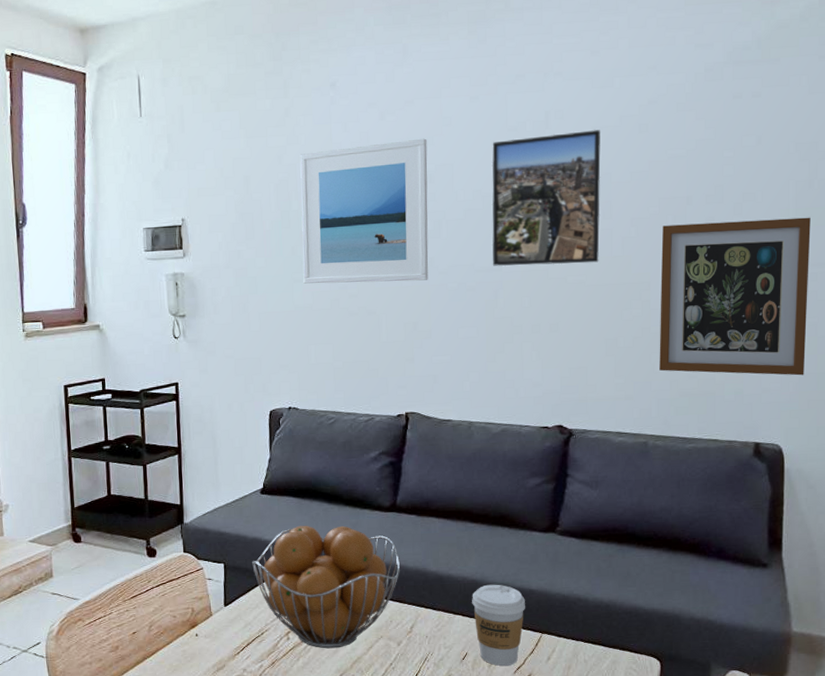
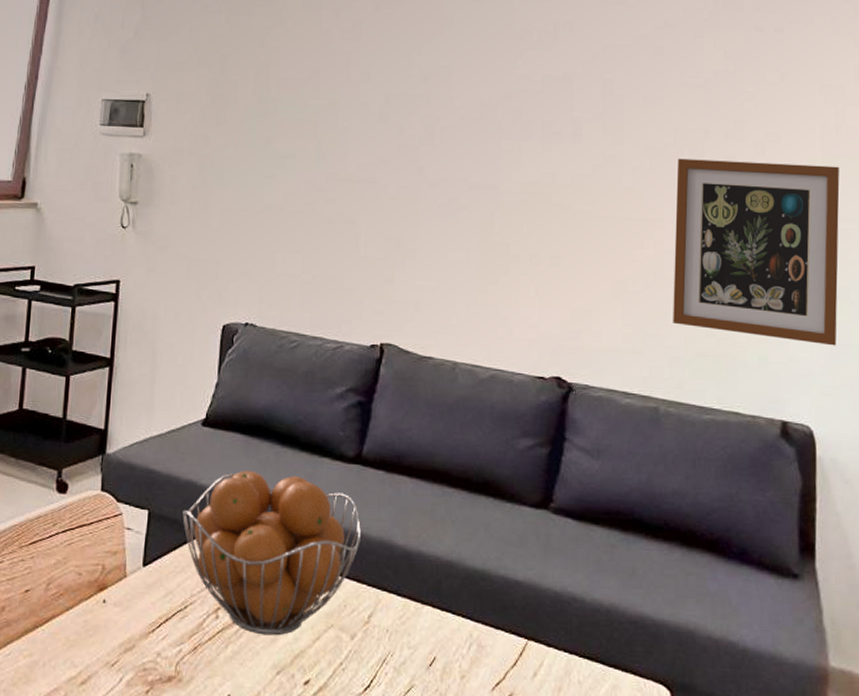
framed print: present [300,138,429,284] -> none [276,35,424,192]
coffee cup: present [472,584,525,666] -> none [445,568,509,679]
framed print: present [492,130,601,266] -> none [489,47,612,192]

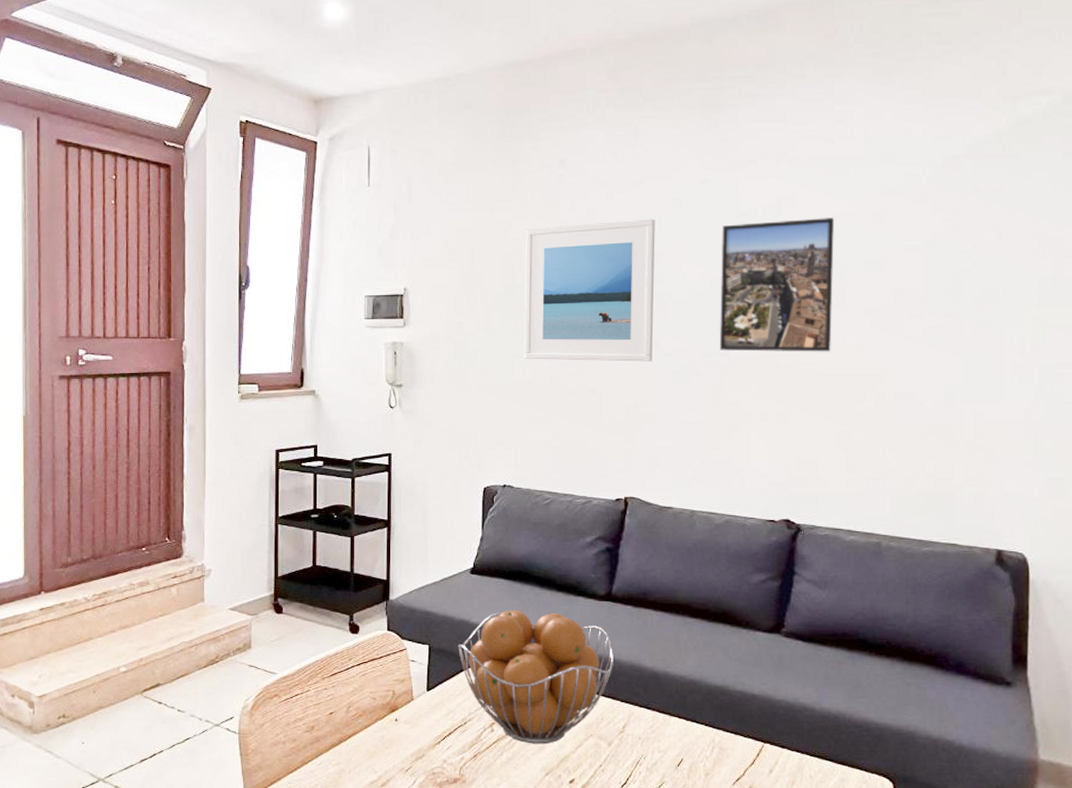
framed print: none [276,35,424,192] -> present [524,219,655,362]
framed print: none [489,47,612,192] -> present [719,218,834,352]
wall art: present [673,158,840,346] -> none [894,316,1056,481]

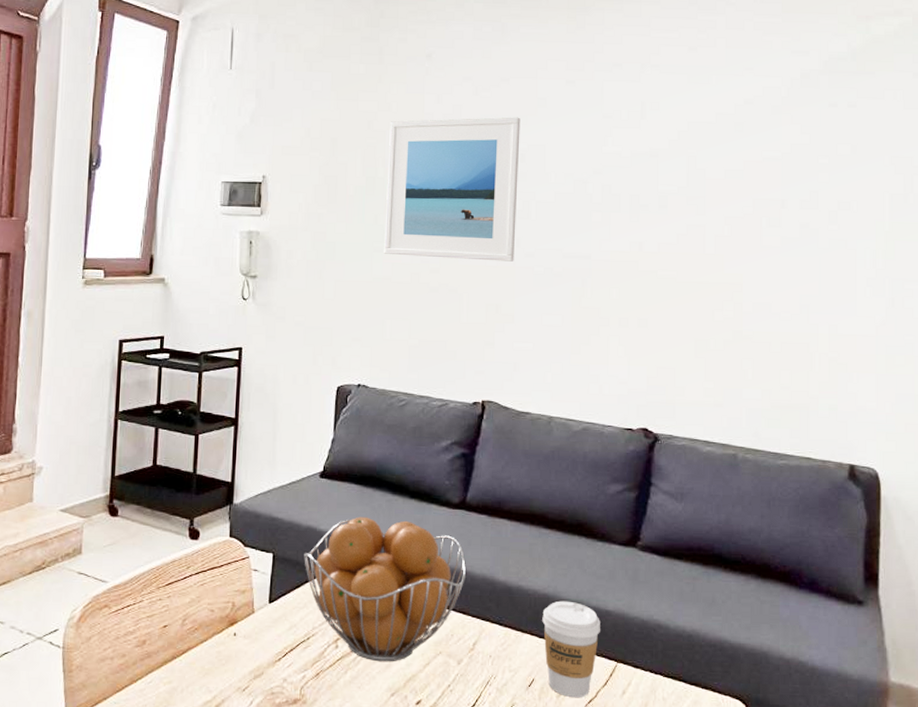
coffee cup: none [689,685,746,776] -> present [542,600,600,697]
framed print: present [719,218,834,352] -> none [581,124,696,259]

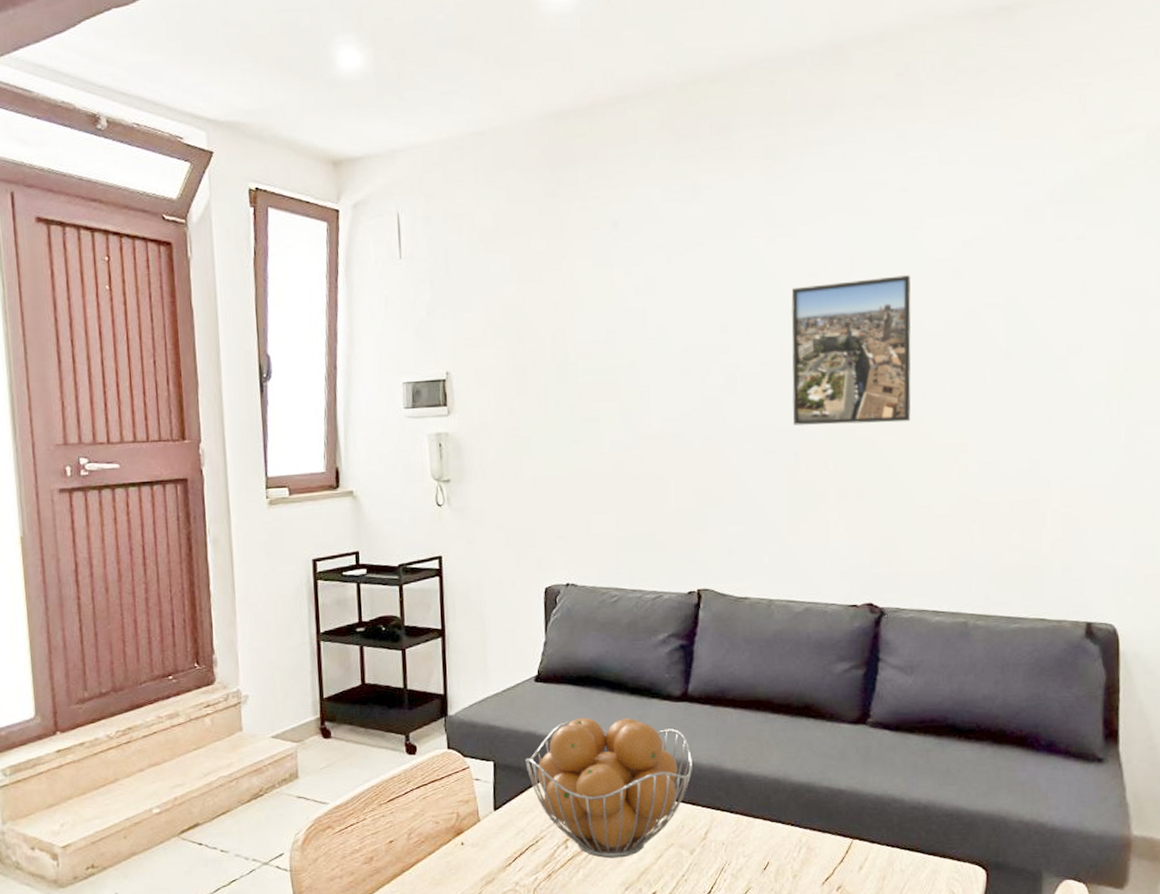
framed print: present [384,117,521,262] -> none [578,283,722,445]
coffee cup: present [542,600,600,697] -> none [773,783,834,876]
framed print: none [581,124,696,259] -> present [791,275,911,425]

